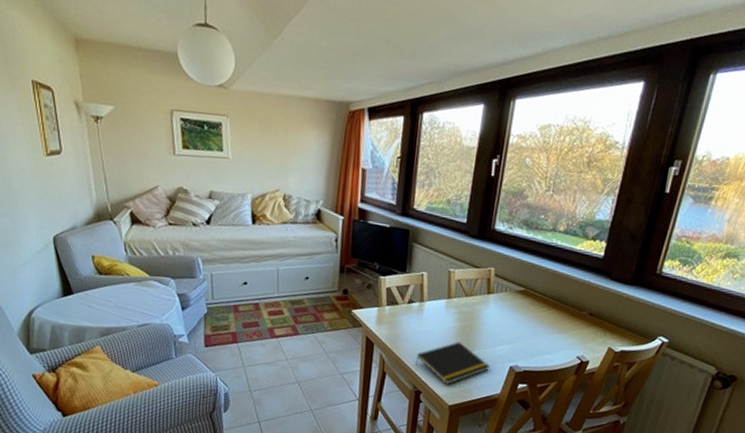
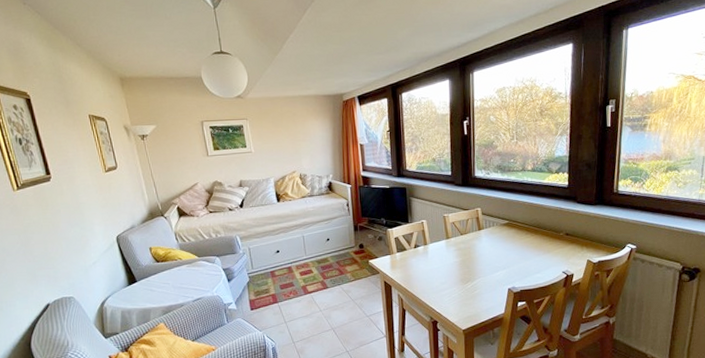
notepad: present [415,342,490,385] -> none [428,274,491,313]

